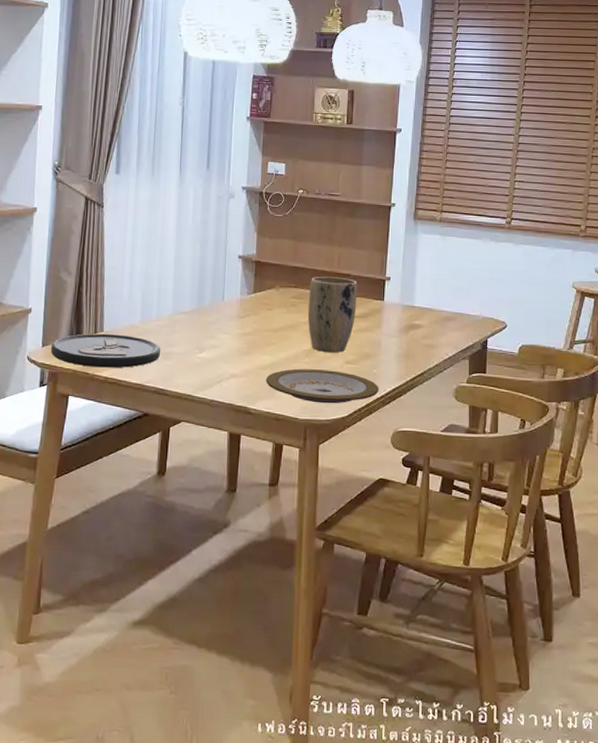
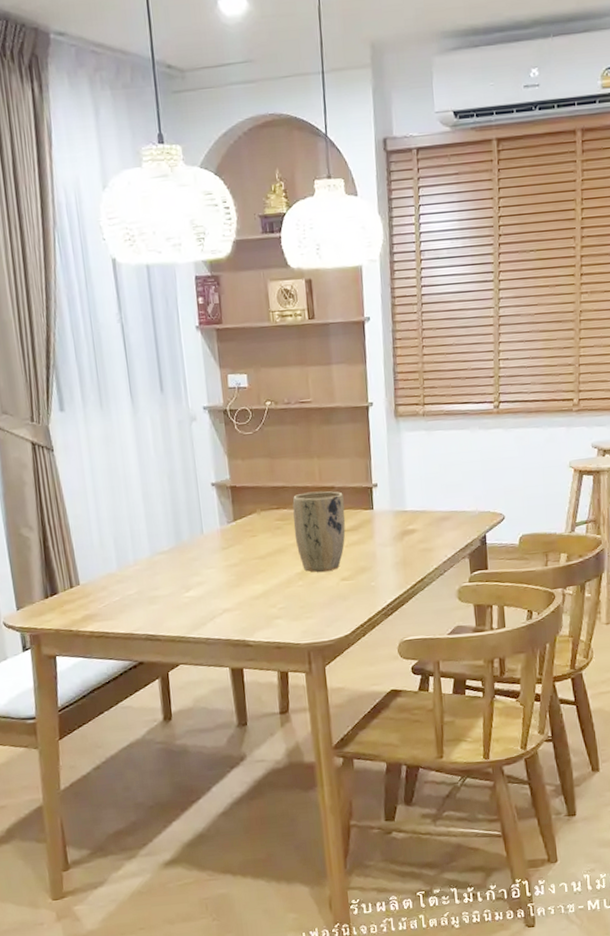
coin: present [50,333,160,368] -> none [26,585,145,624]
plate: present [266,368,379,404] -> none [260,589,380,625]

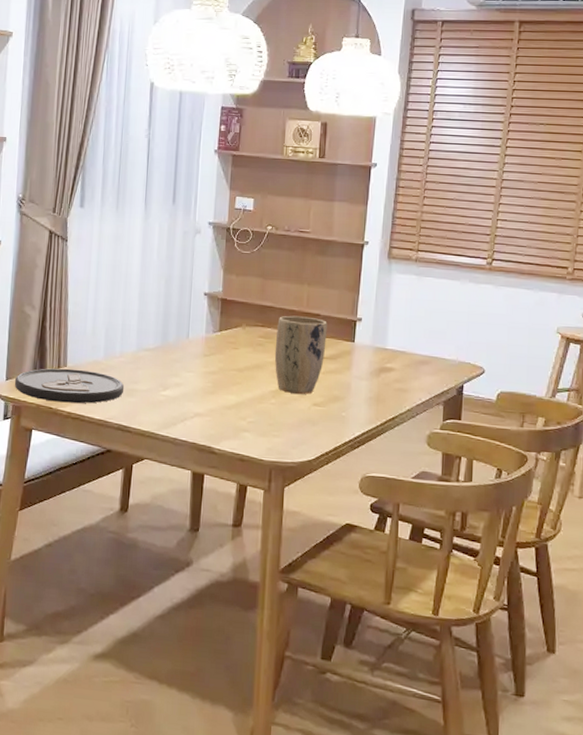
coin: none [26,585,145,624] -> present [14,368,124,404]

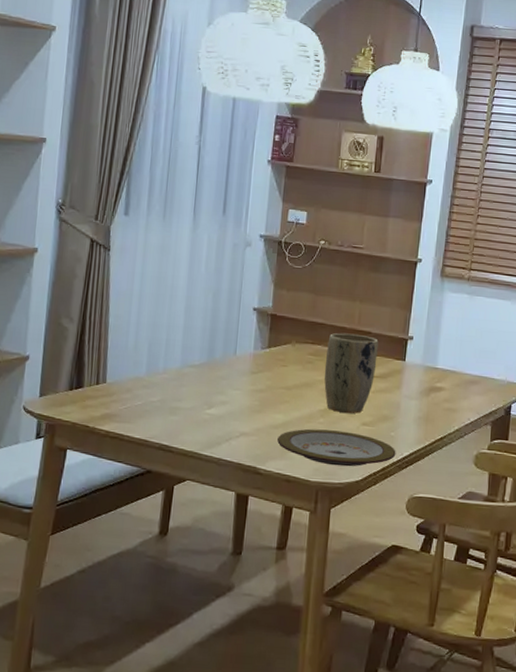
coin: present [14,368,124,404] -> none [48,384,166,422]
plate: none [231,409,348,446] -> present [277,428,396,467]

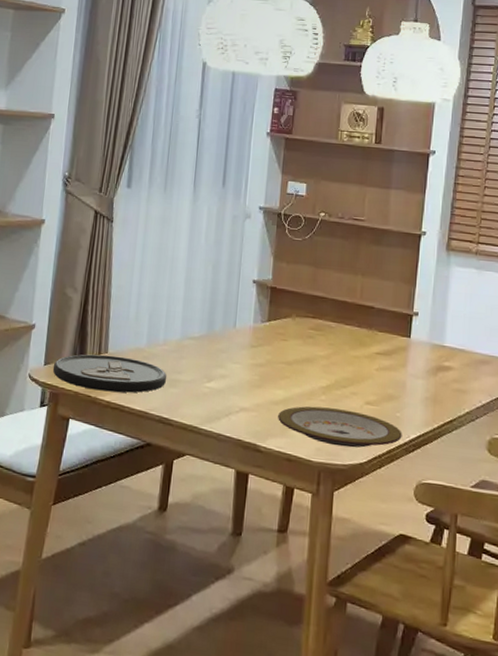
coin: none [48,384,166,422] -> present [52,354,166,393]
plant pot: present [324,333,379,414] -> none [325,307,382,392]

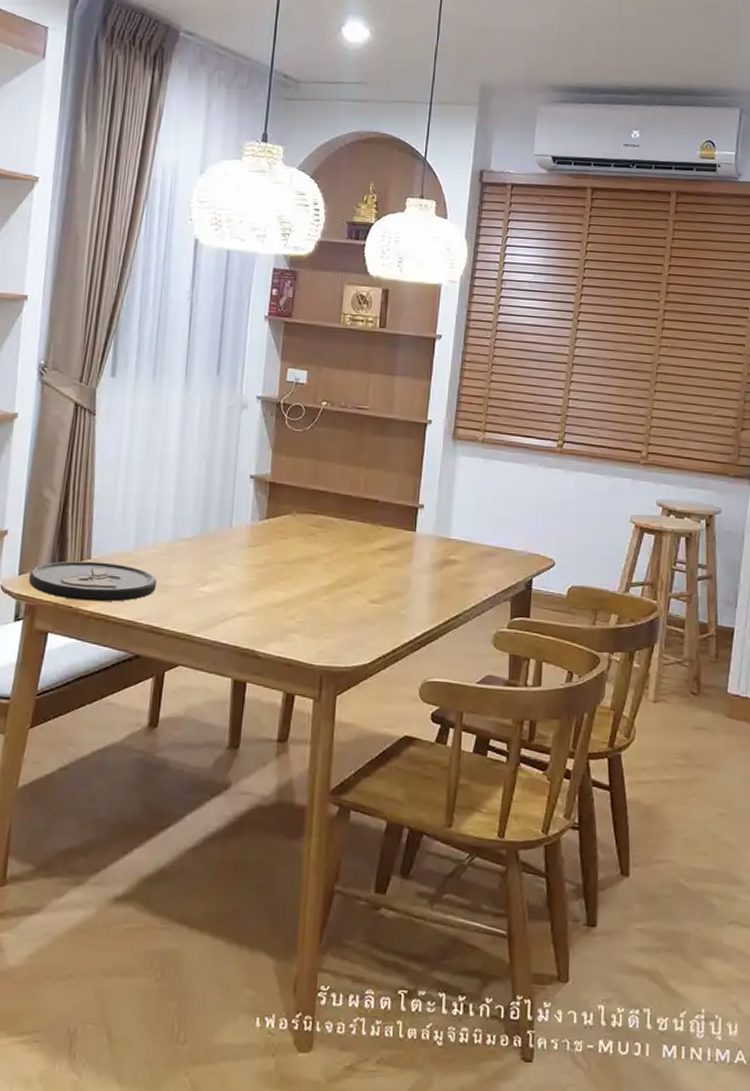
plate: present [278,406,402,448] -> none [277,607,407,649]

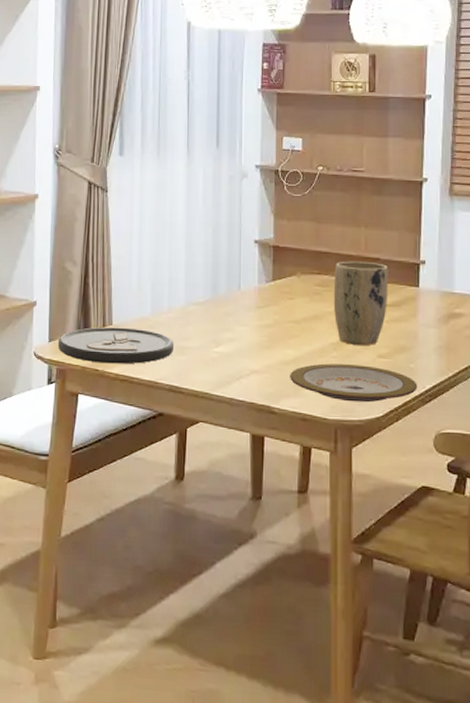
plate: none [277,607,407,649] -> present [290,363,418,403]
plant pot: none [327,501,386,590] -> present [333,261,388,345]

